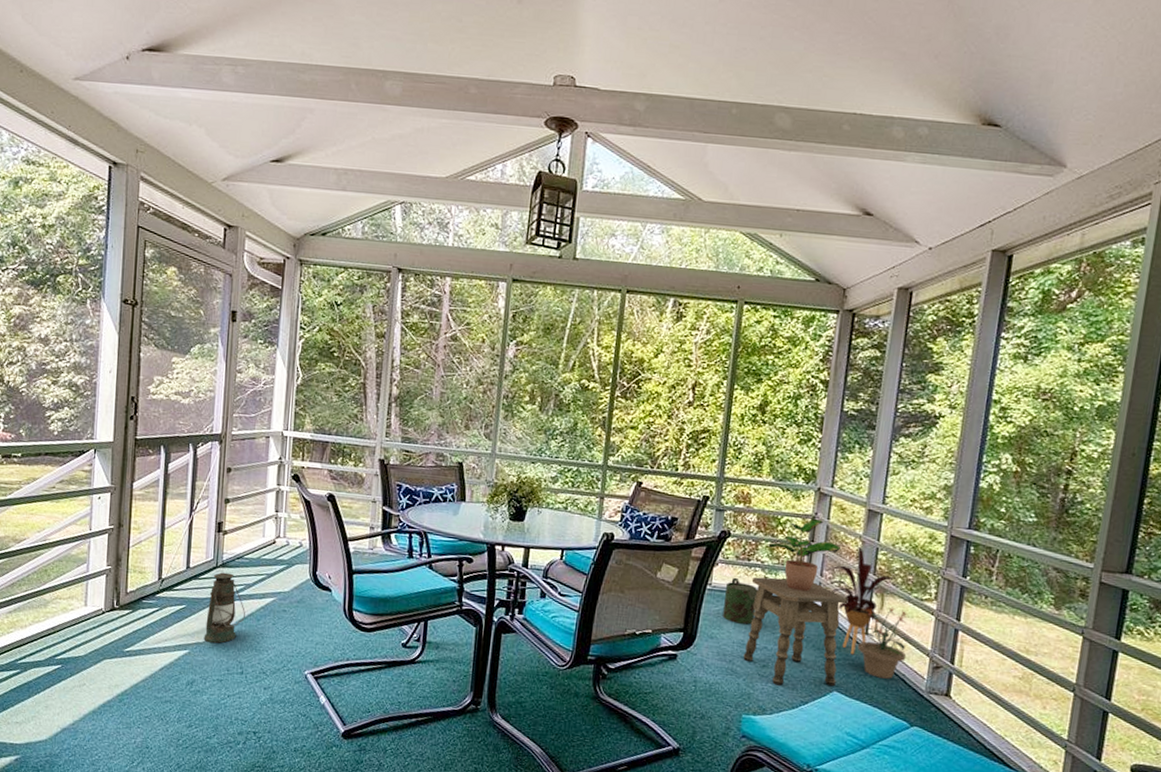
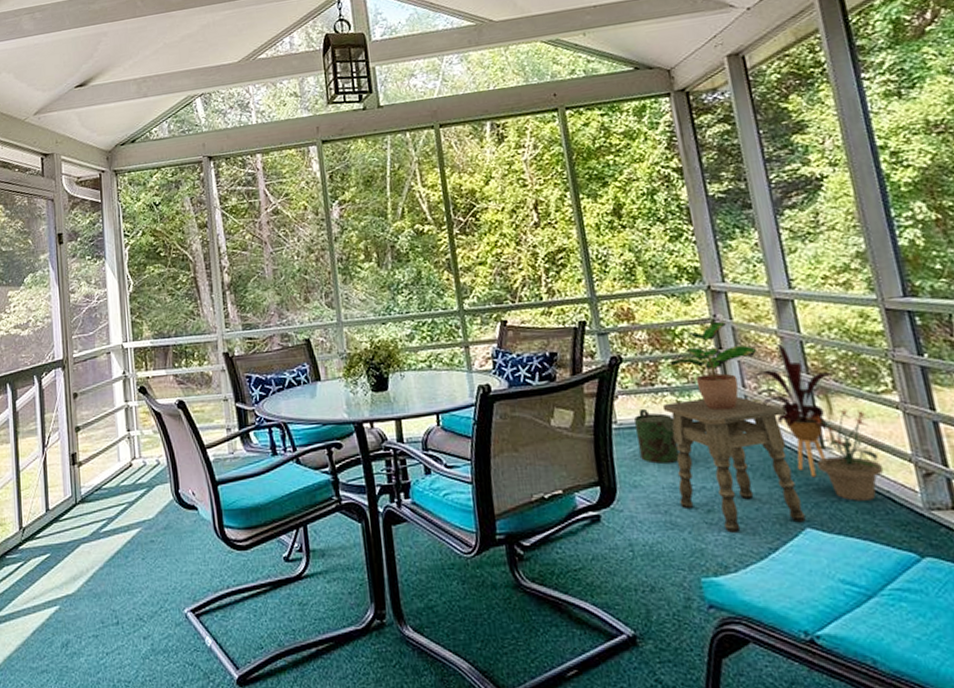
lantern: present [203,572,245,643] -> none [72,508,112,592]

